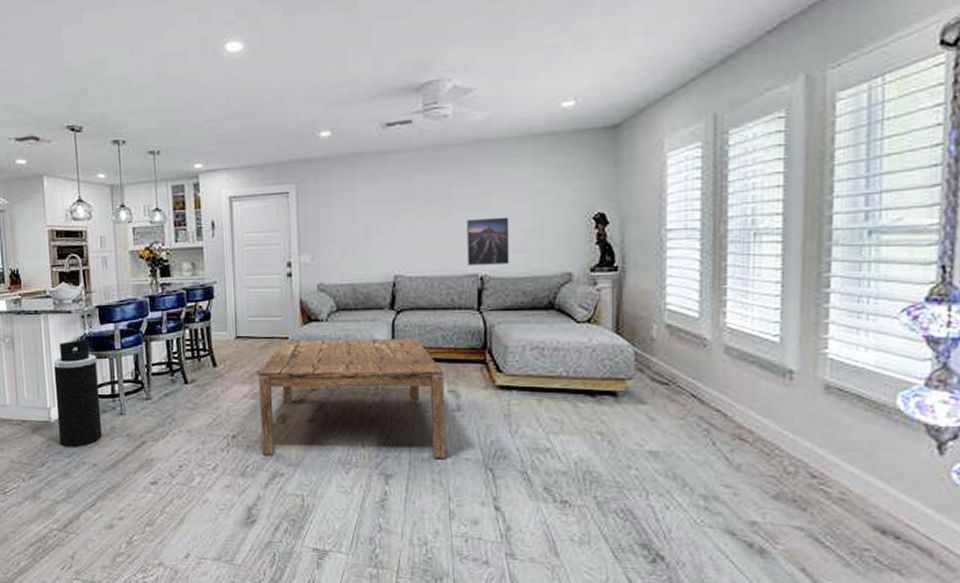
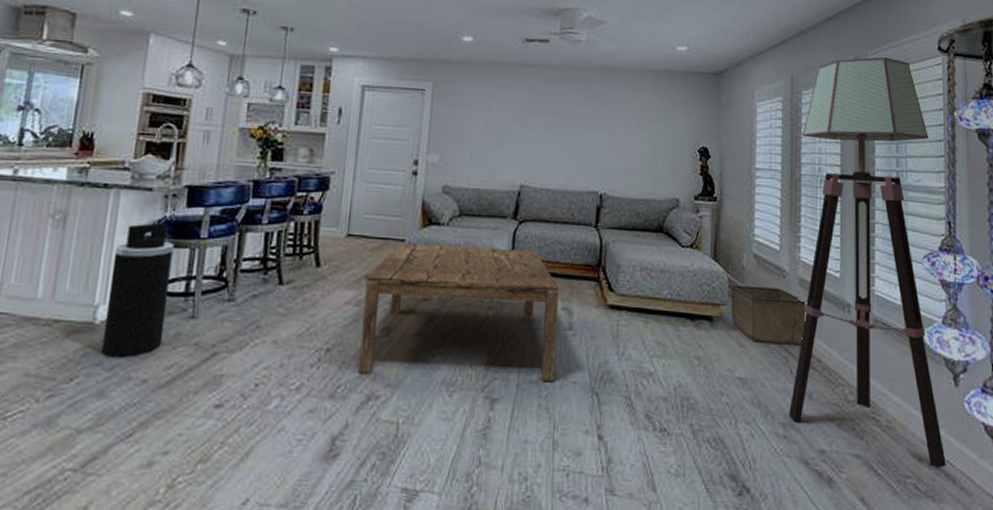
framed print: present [467,217,510,265] -> none [589,139,629,185]
storage bin: none [637,357,735,417] -> present [730,285,808,345]
floor lamp: none [711,67,921,542] -> present [789,56,946,469]

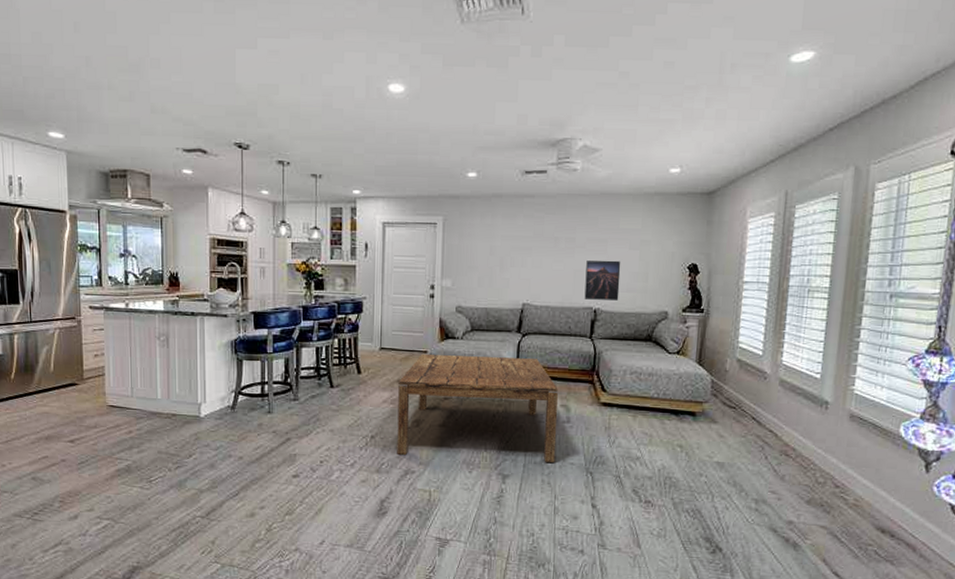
trash can: present [100,223,174,358] -> none [206,342,250,441]
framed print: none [589,139,629,185] -> present [584,260,621,300]
storage bin: present [730,285,808,345] -> none [712,385,786,436]
floor lamp: present [789,56,946,469] -> none [761,165,928,539]

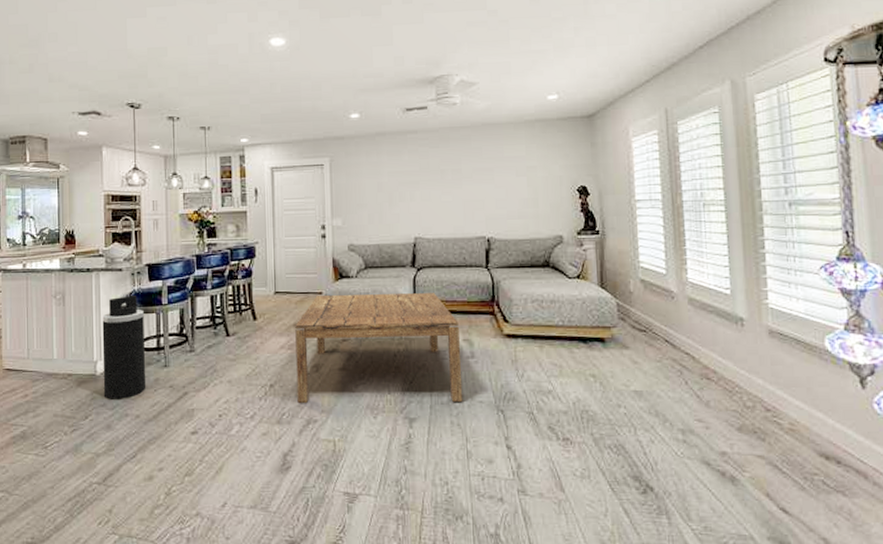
trash can: none [206,342,250,441] -> present [102,295,146,399]
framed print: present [584,260,621,300] -> none [475,188,511,229]

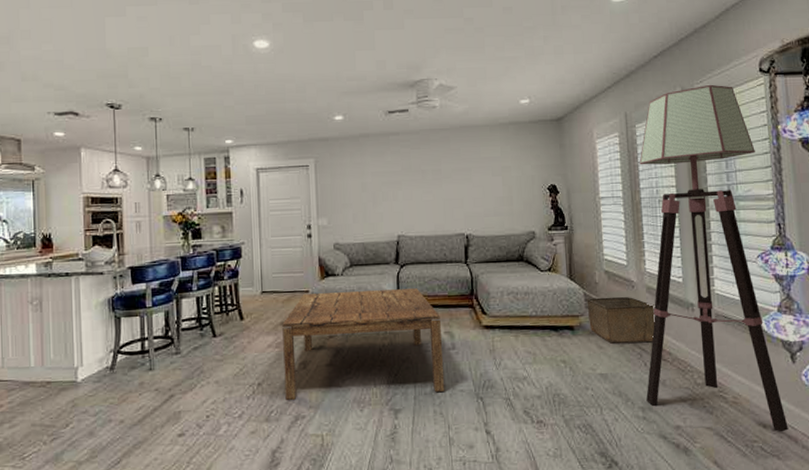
trash can: present [102,295,146,399] -> none [82,299,131,406]
storage bin: none [619,308,698,359] -> present [586,296,655,344]
floor lamp: none [681,76,856,466] -> present [639,84,788,433]

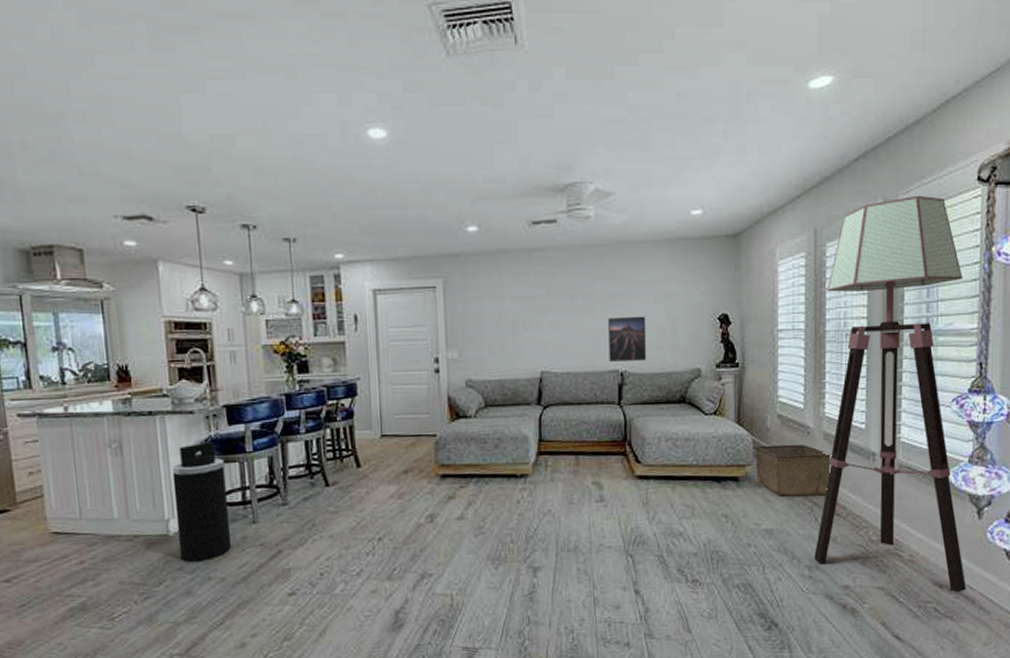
trash can: none [82,299,131,406] -> present [172,442,232,562]
coffee table: present [282,288,445,400] -> none [406,433,591,557]
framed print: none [454,187,488,226] -> present [608,316,647,362]

